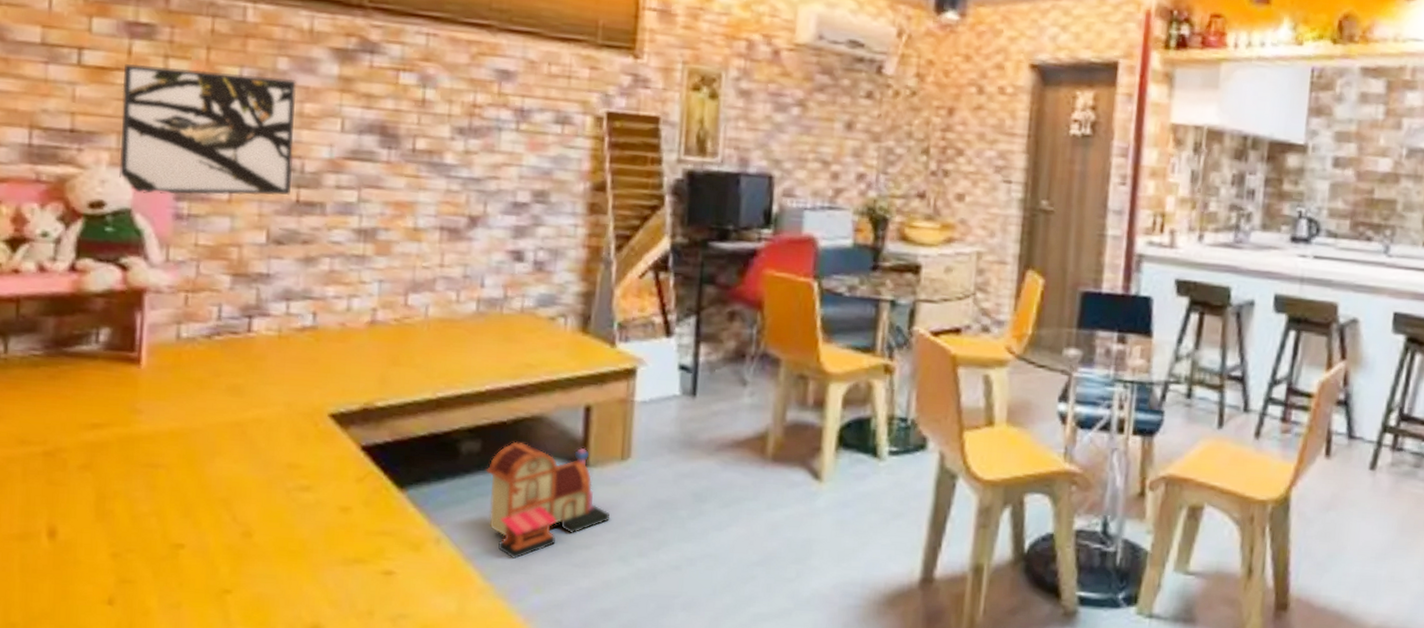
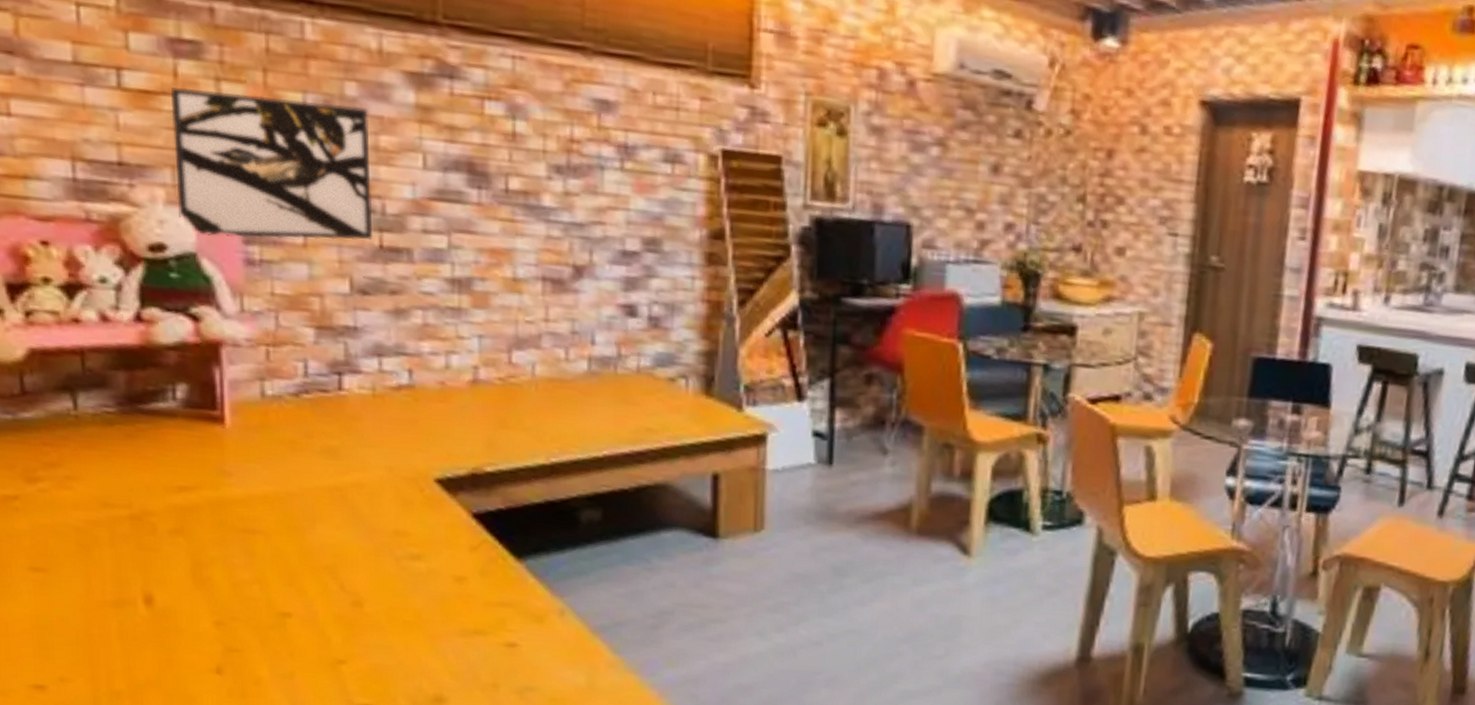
toy house: present [486,441,610,559] -> none [608,510,744,632]

